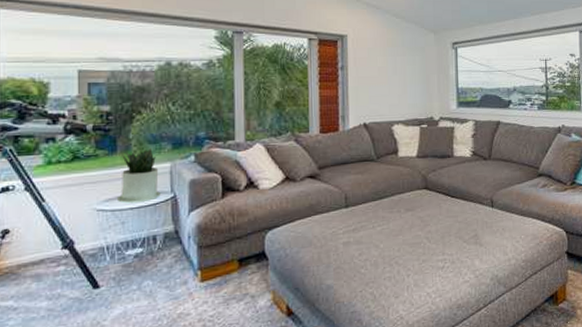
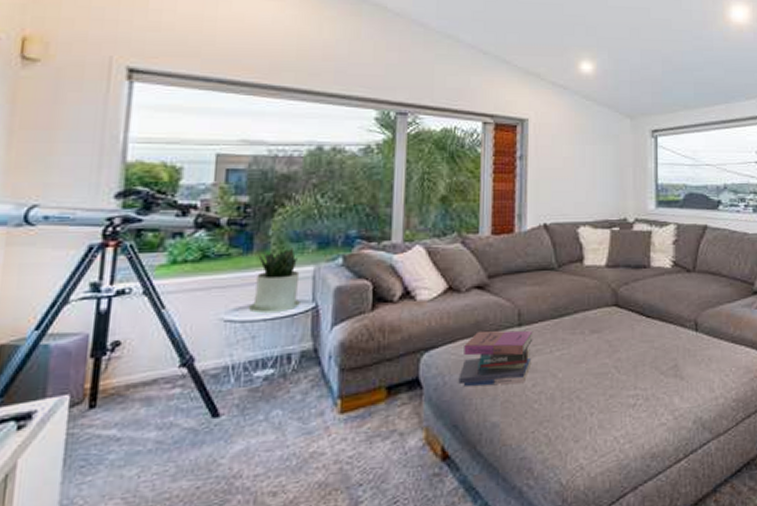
books: none [298,211,359,257] -> present [458,330,534,386]

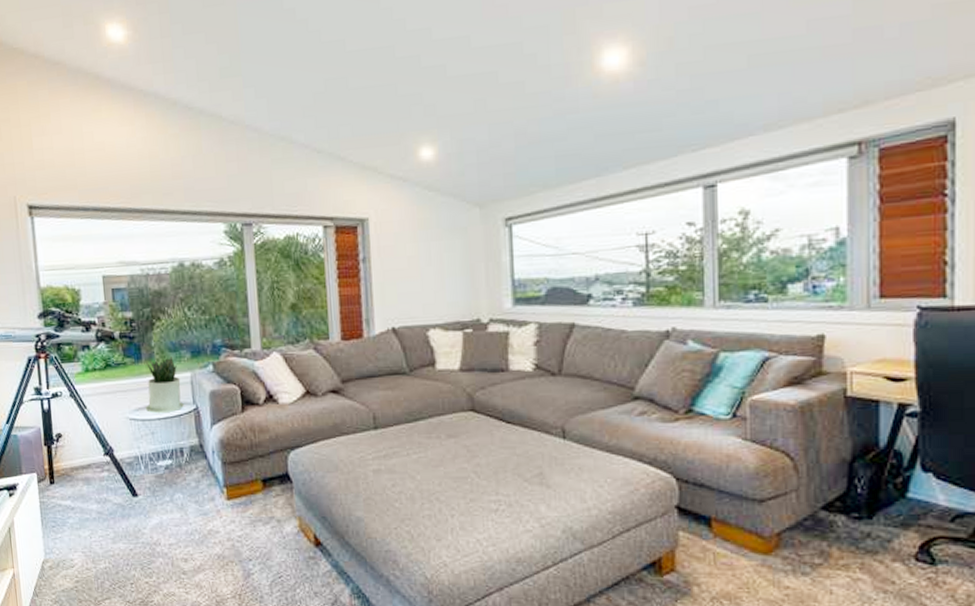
books: present [458,330,534,386] -> none [323,432,390,484]

